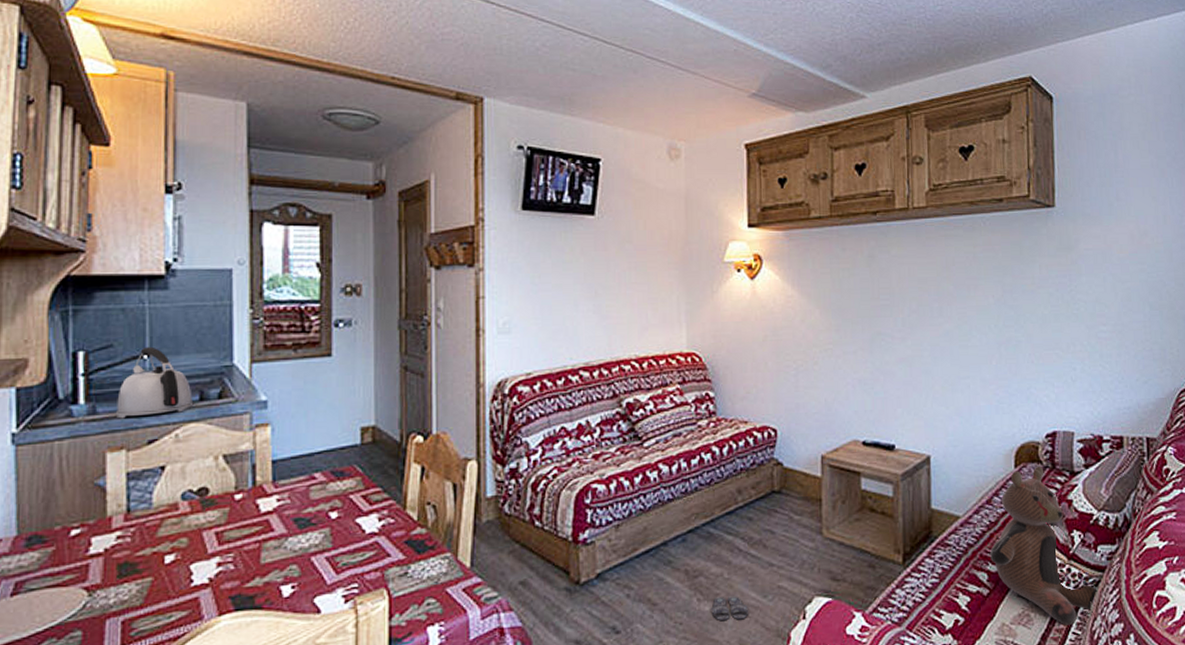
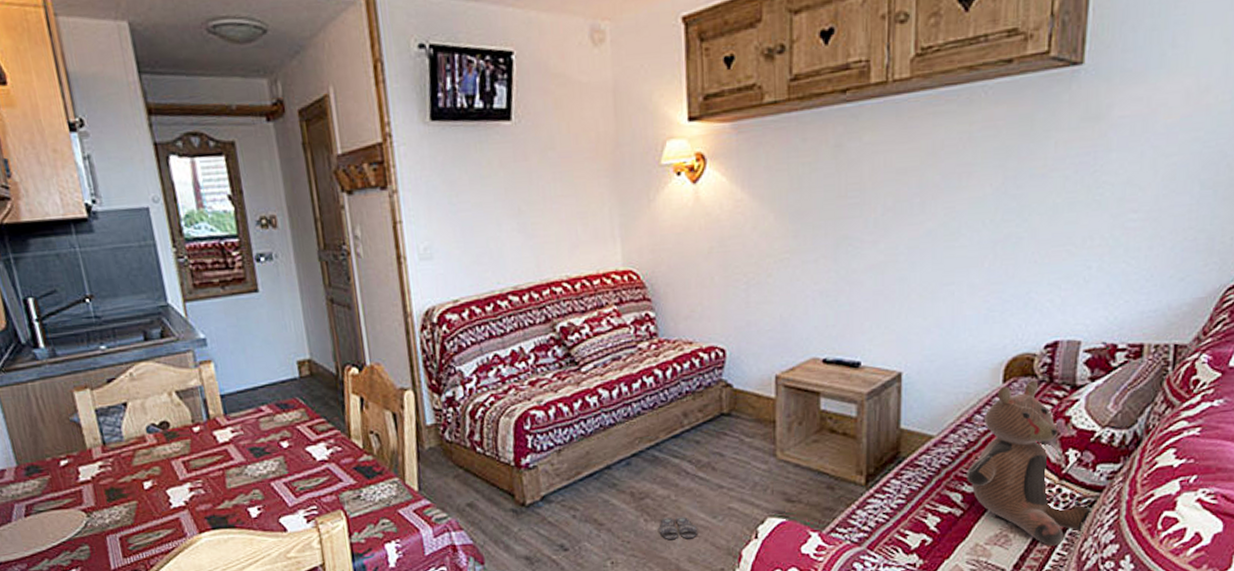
kettle: present [115,346,194,419] -> none [71,290,140,361]

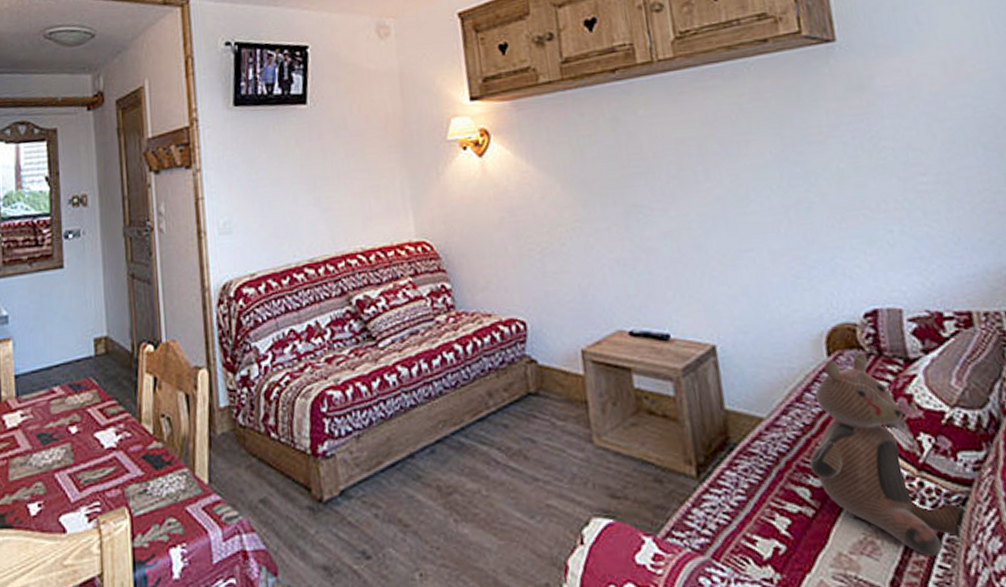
slippers: present [657,516,697,541] -> none [469,516,515,546]

